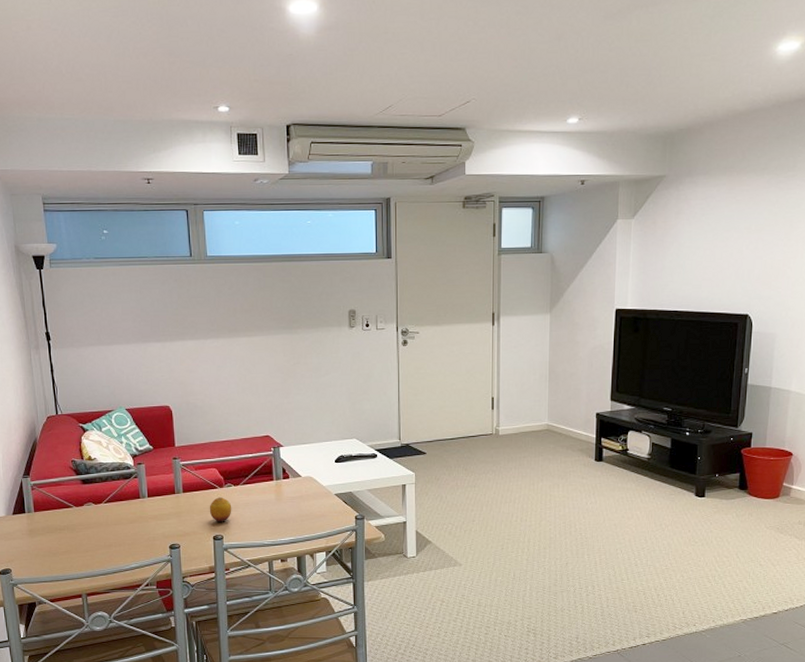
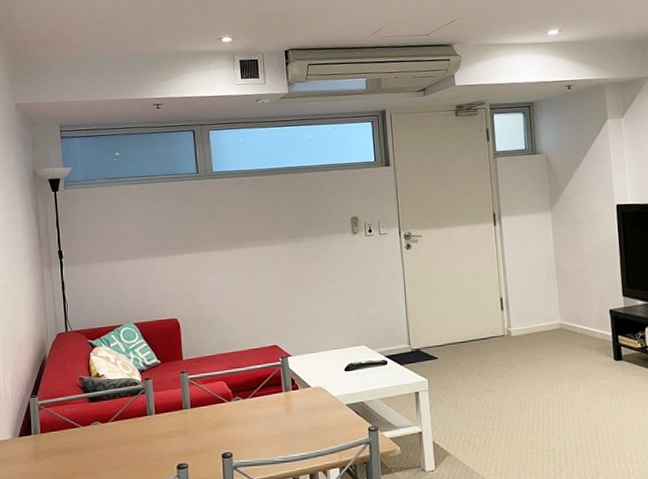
fruit: present [209,497,232,522] -> none [217,411,241,439]

